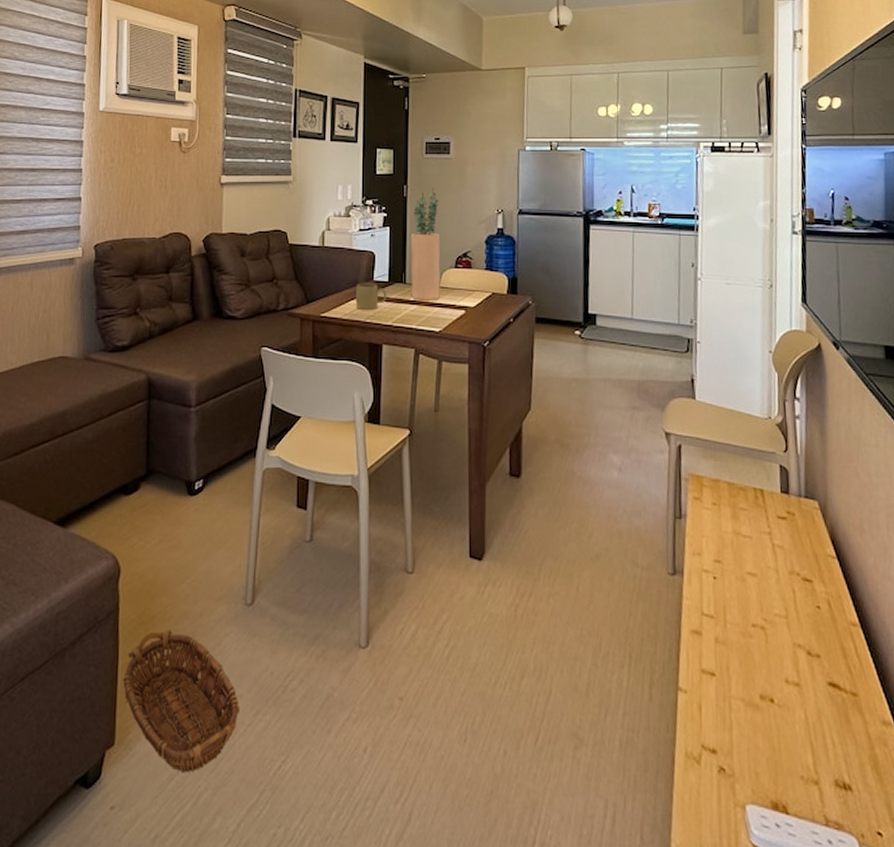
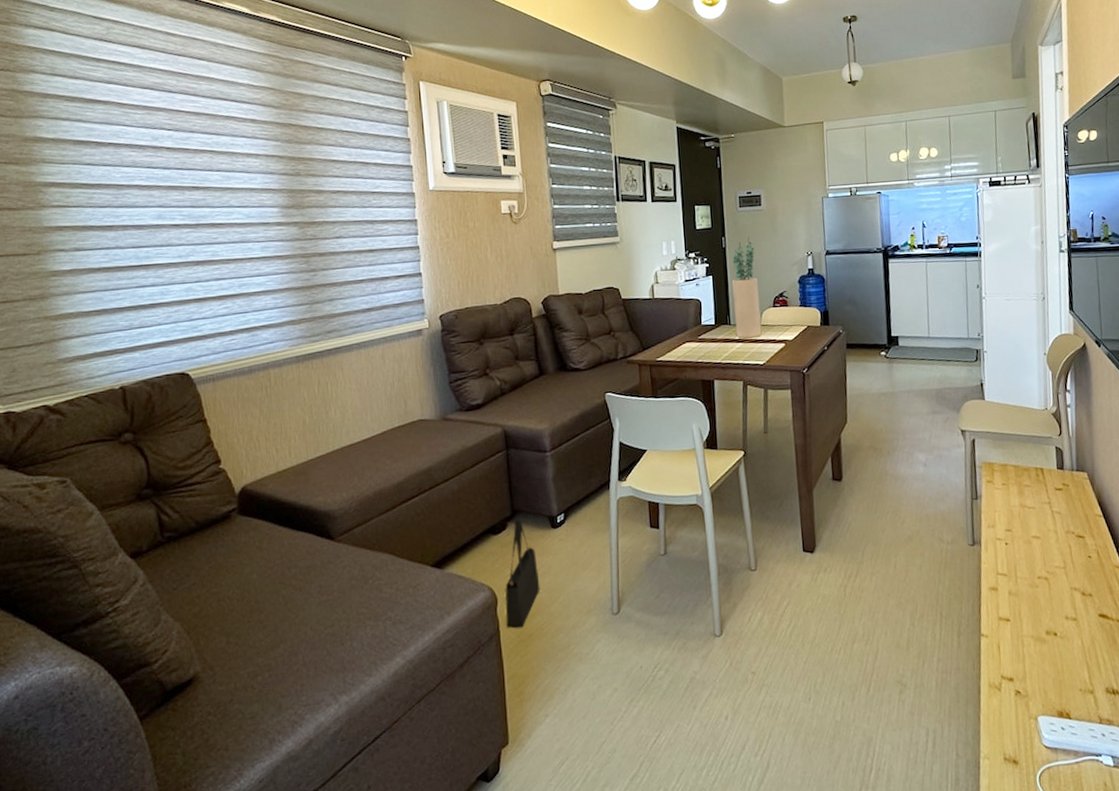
basket: present [123,629,241,773] -> none [510,643,617,758]
tote bag: none [127,480,169,608] -> present [505,519,540,628]
mug: present [355,283,387,311] -> none [686,327,715,353]

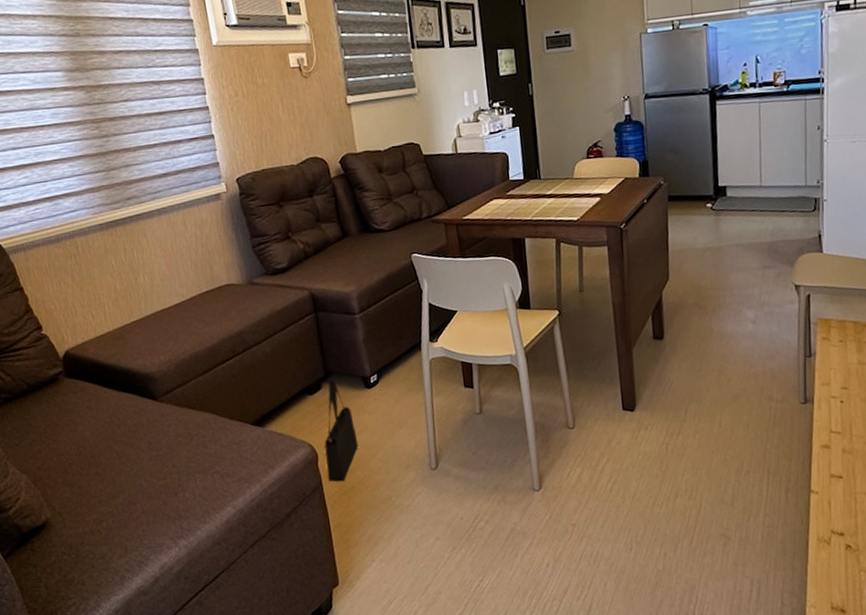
vase: present [731,237,762,339] -> none [540,82,575,194]

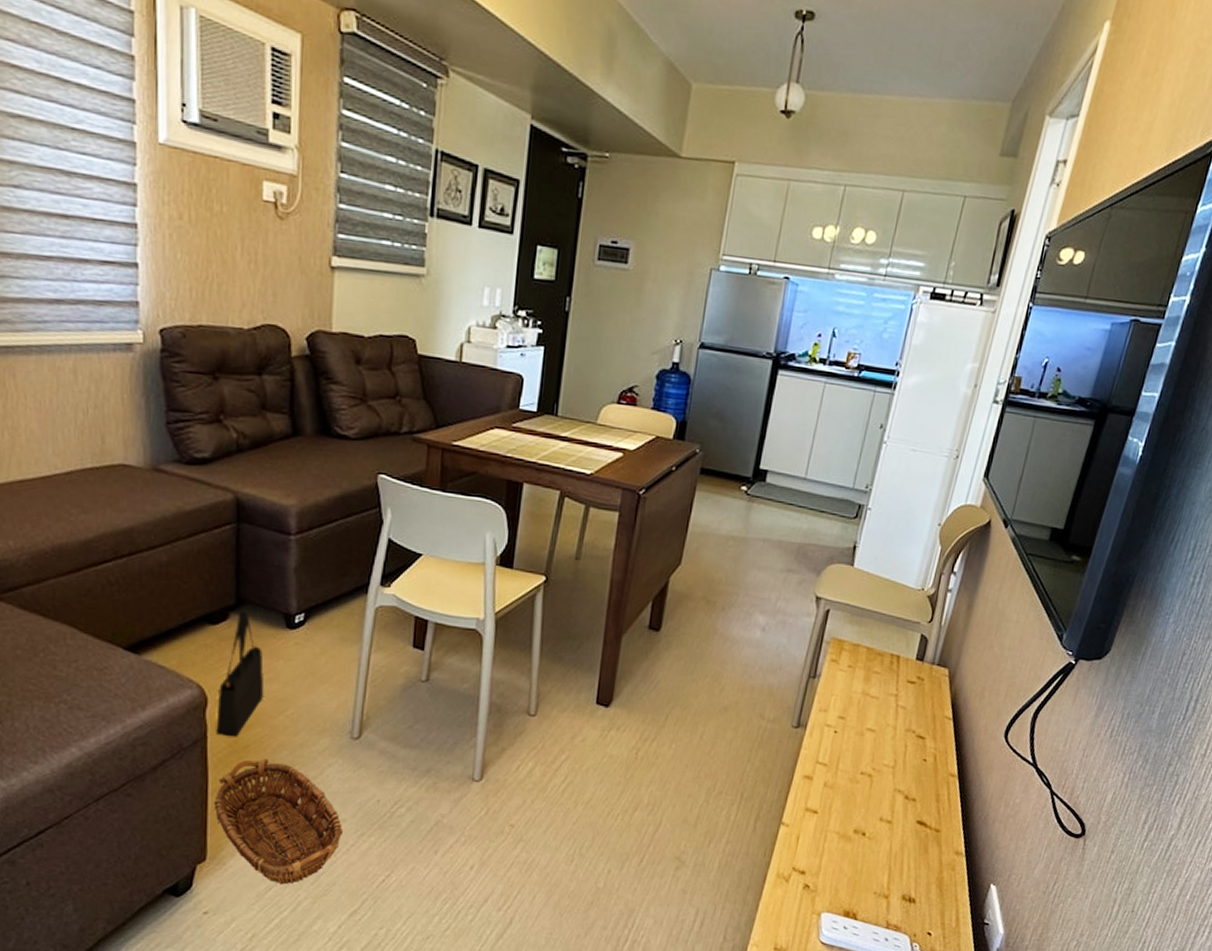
basket: none [336,495,440,598] -> present [214,758,344,885]

